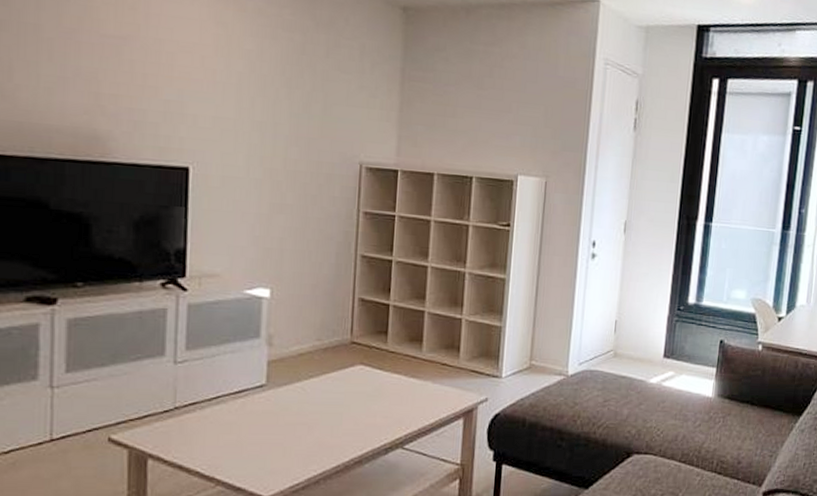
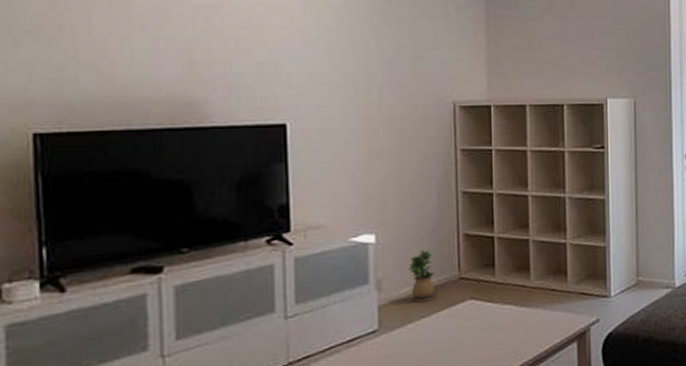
potted plant: none [300,309,327,362] -> present [408,249,435,302]

